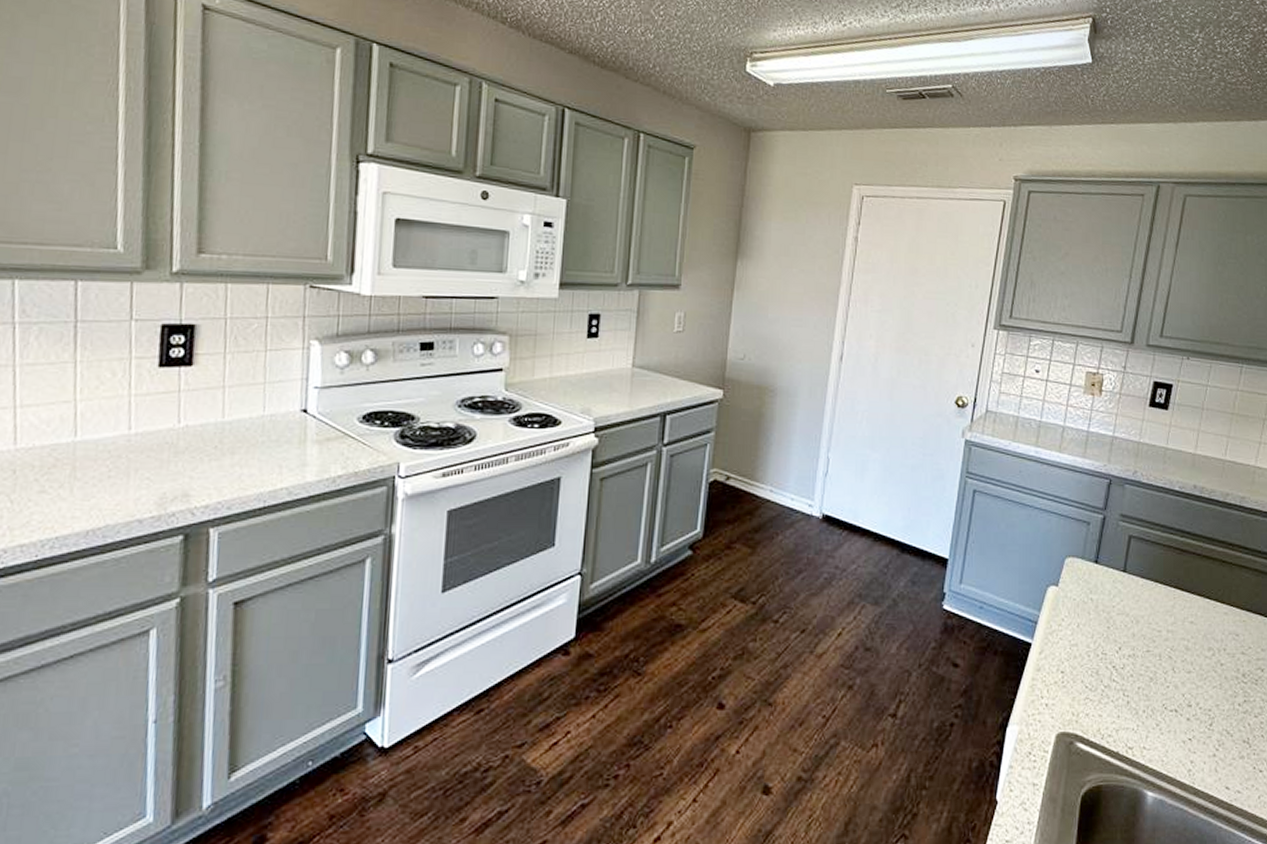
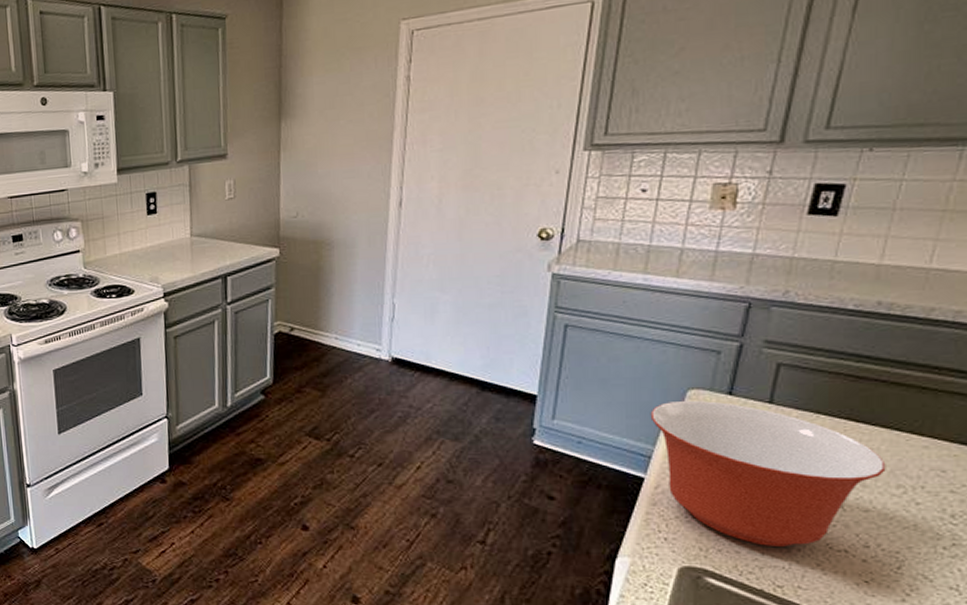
mixing bowl: none [1037,567,1201,709] -> present [650,400,886,546]

